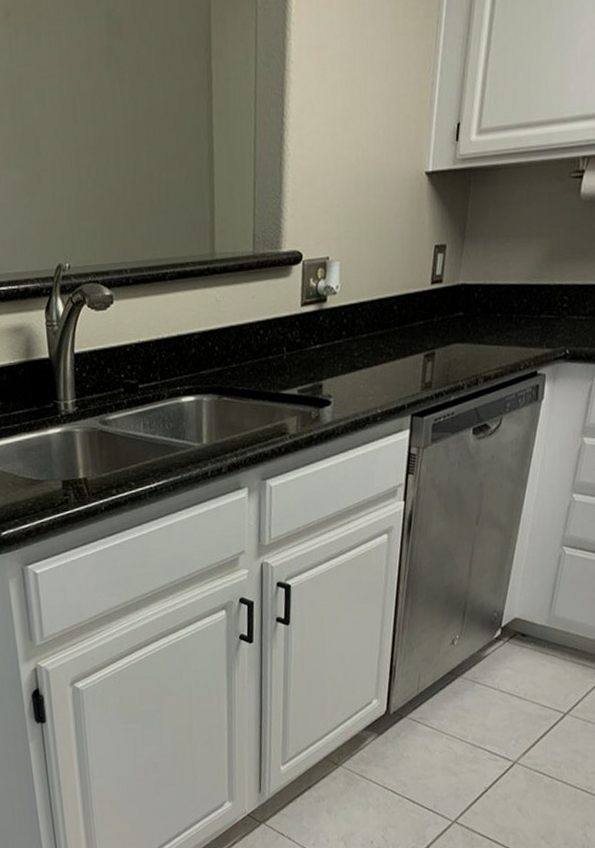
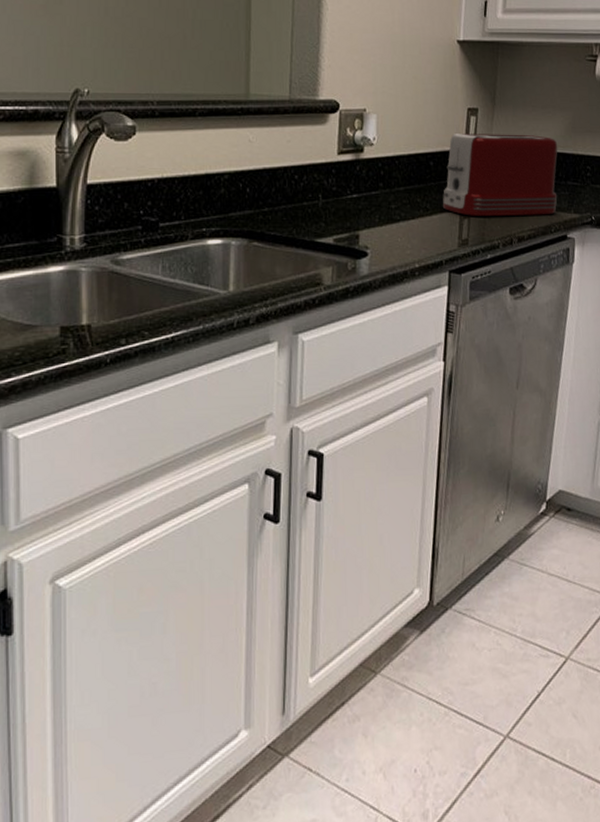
toaster: none [406,268,533,359] -> present [443,132,558,216]

